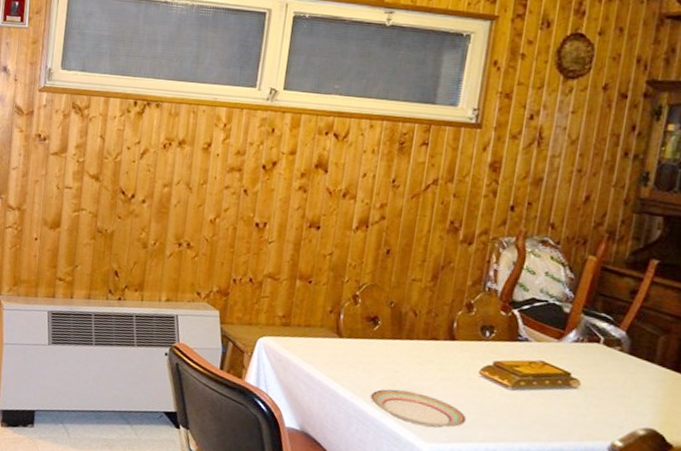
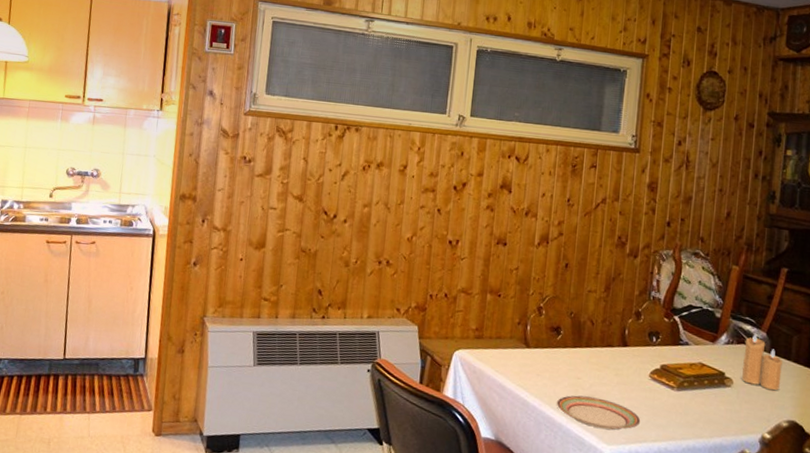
candle: none [592,332,644,396] -> present [742,334,782,391]

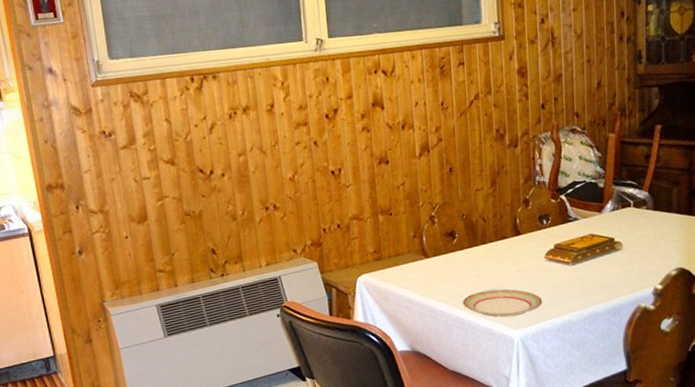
candle: present [742,334,782,391] -> none [629,195,666,245]

